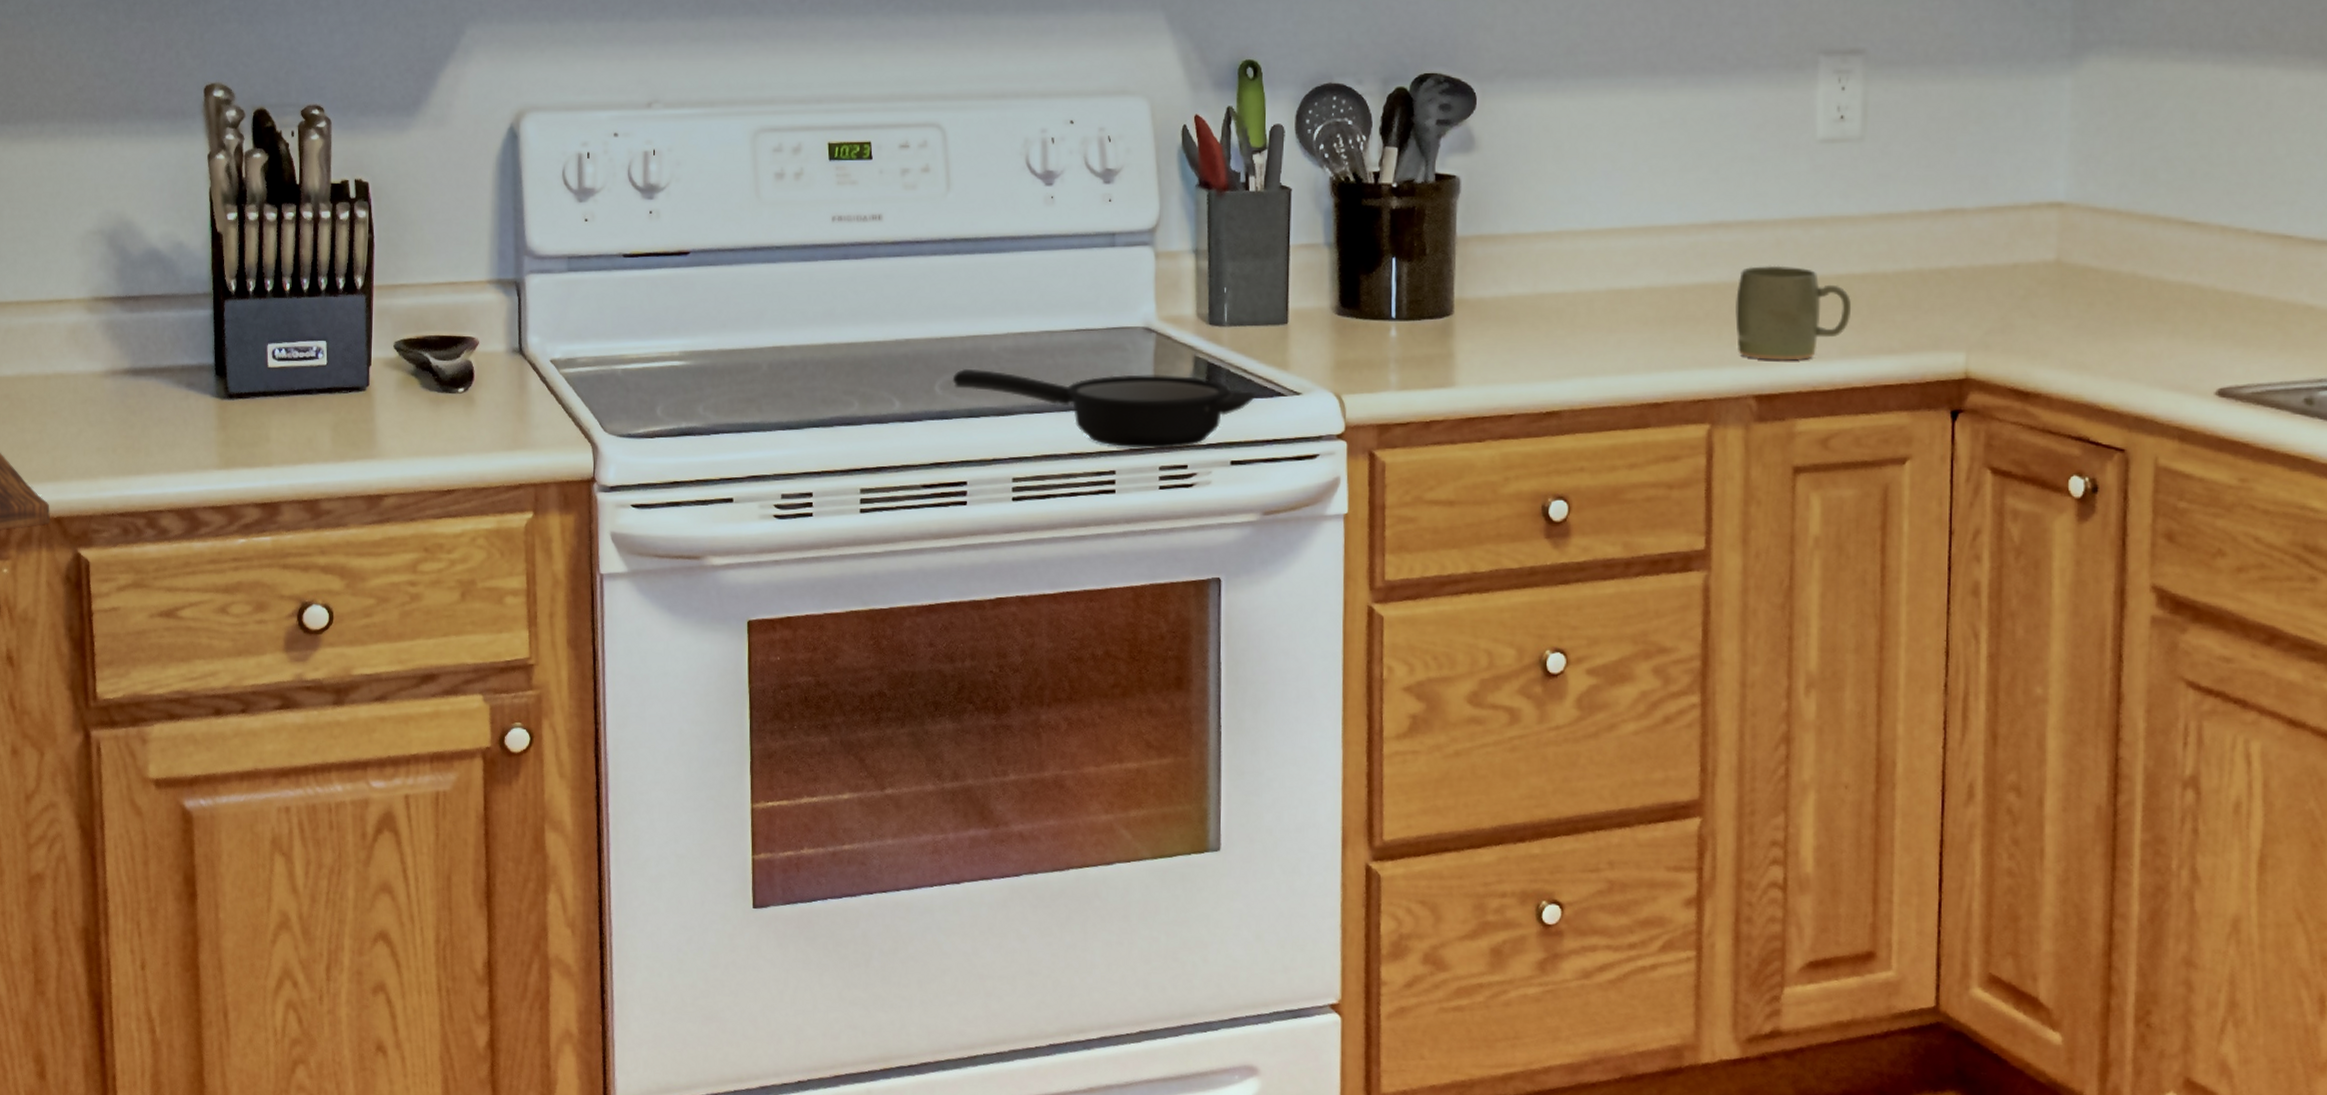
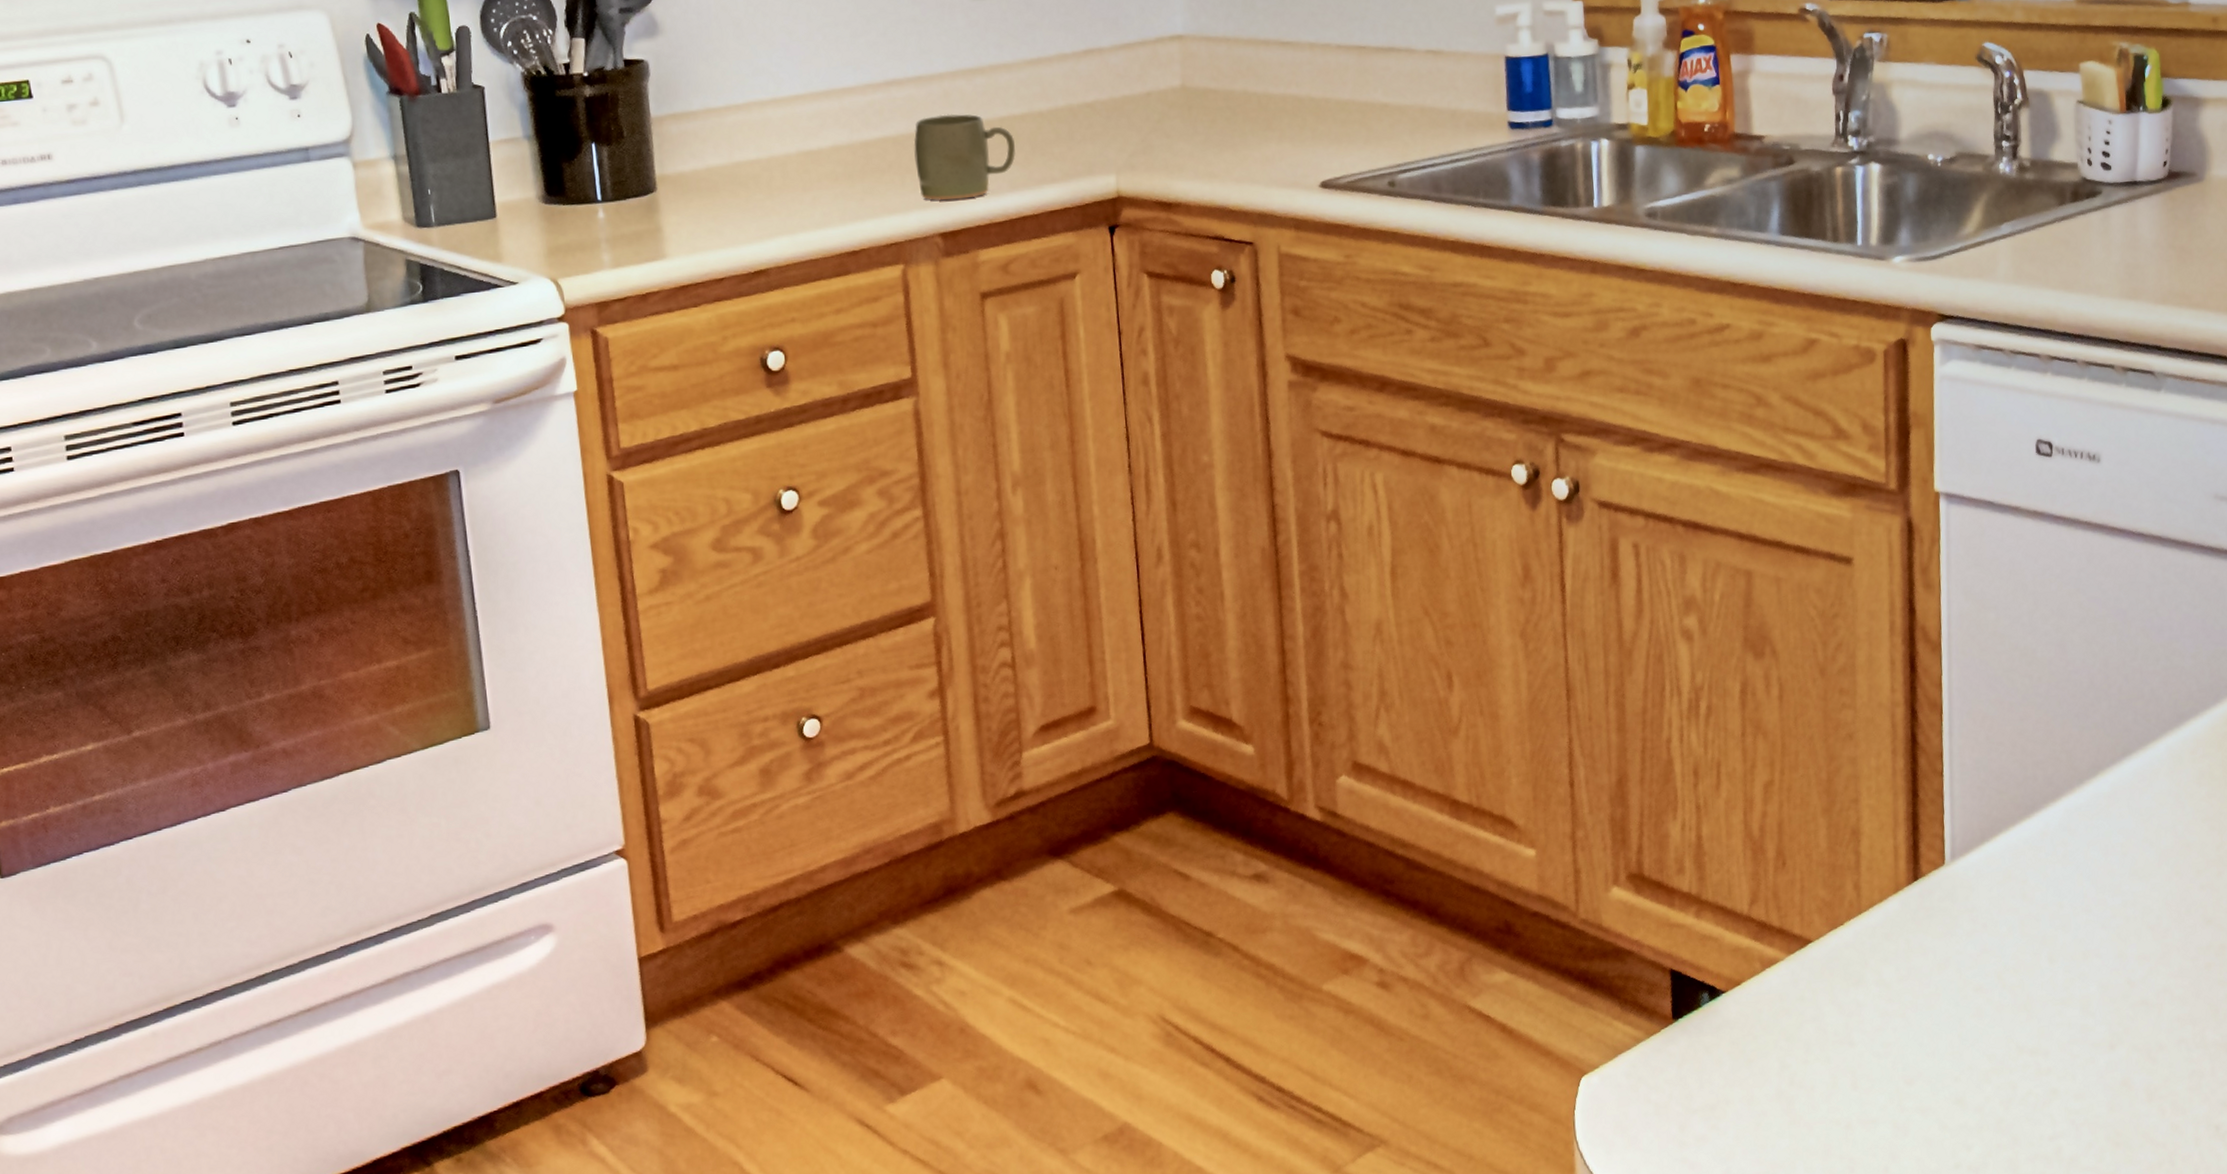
frying pan: present [952,369,1255,448] -> none [152,279,472,358]

